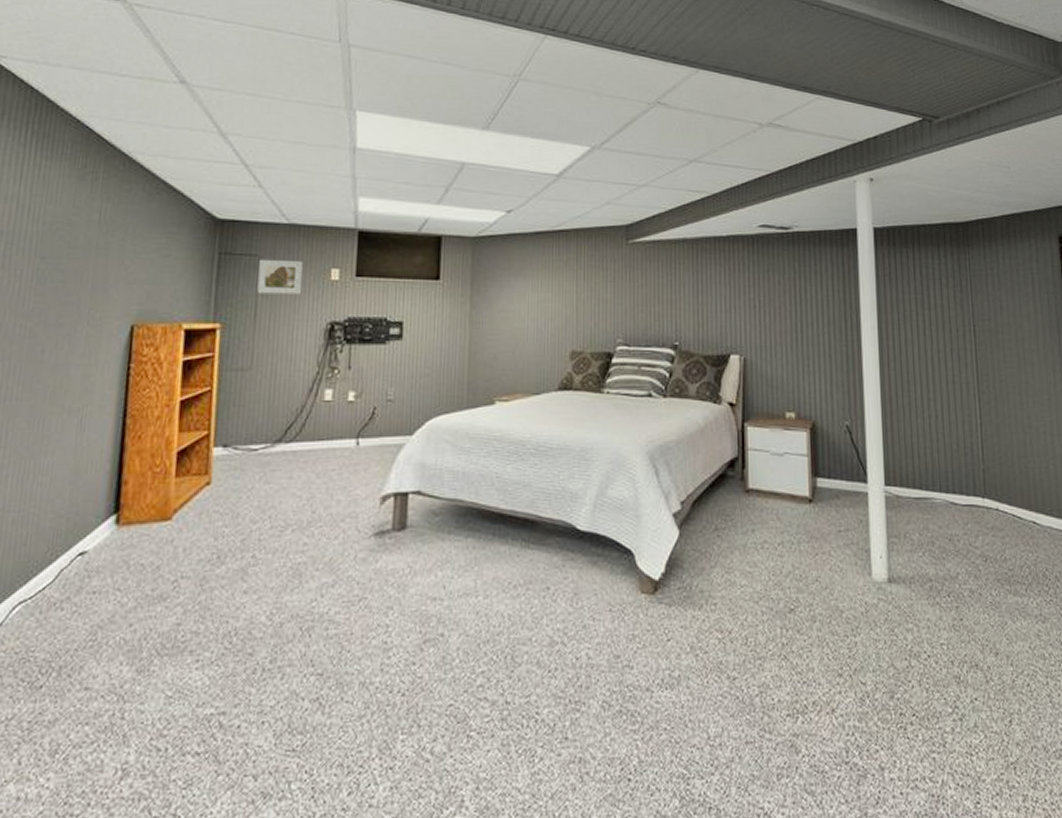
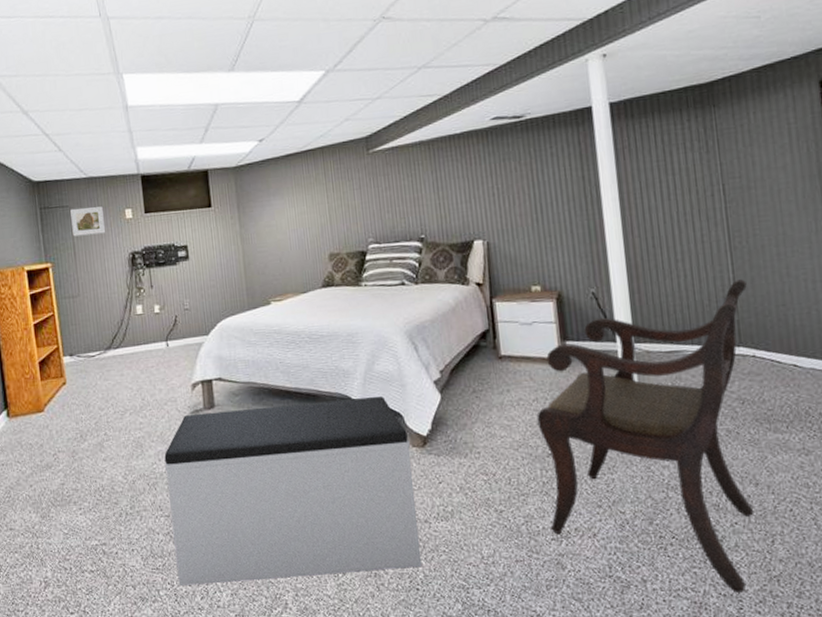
bench: none [319,527,638,775] -> present [164,396,422,586]
armchair: none [781,426,993,783] -> present [536,279,754,593]

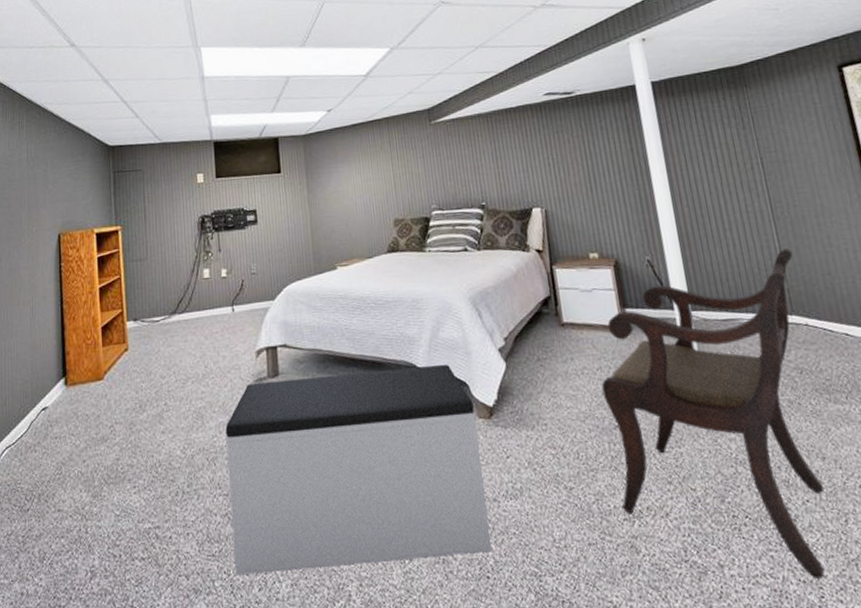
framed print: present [70,206,106,237] -> none [143,171,177,200]

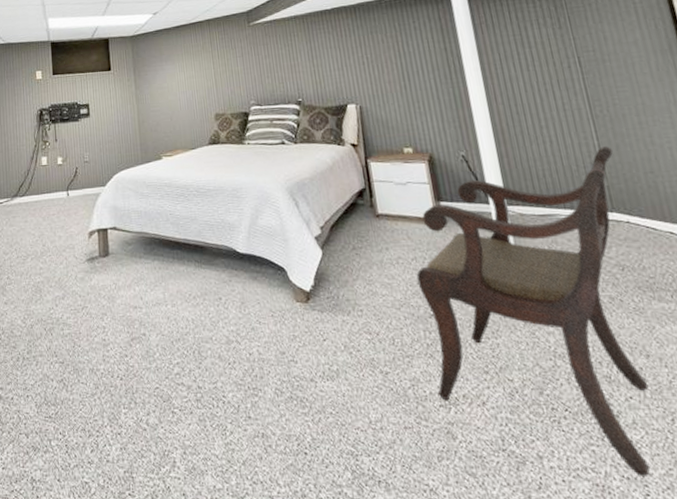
bench: present [225,364,492,575] -> none [61,249,310,436]

